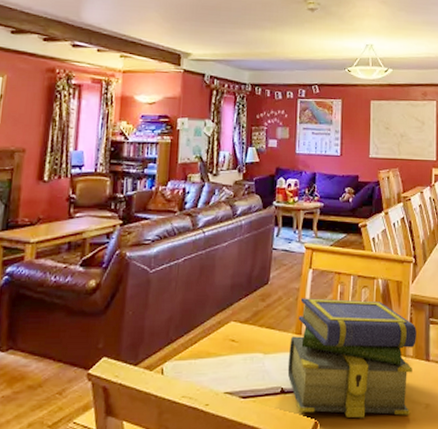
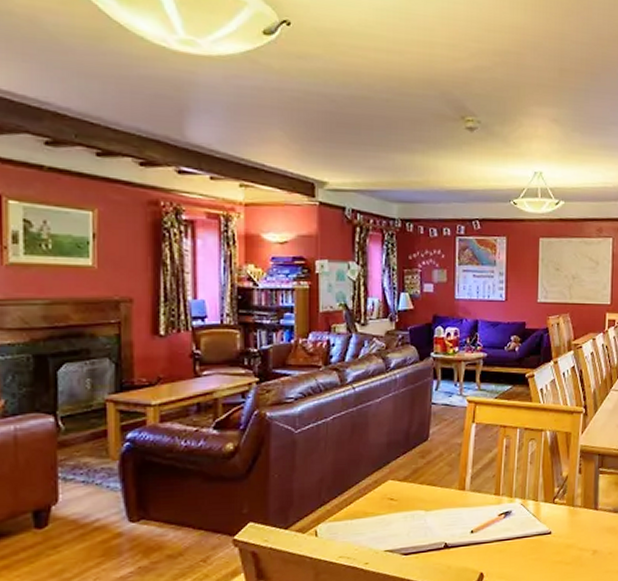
stack of books: present [287,298,416,418] -> none [451,453,585,568]

